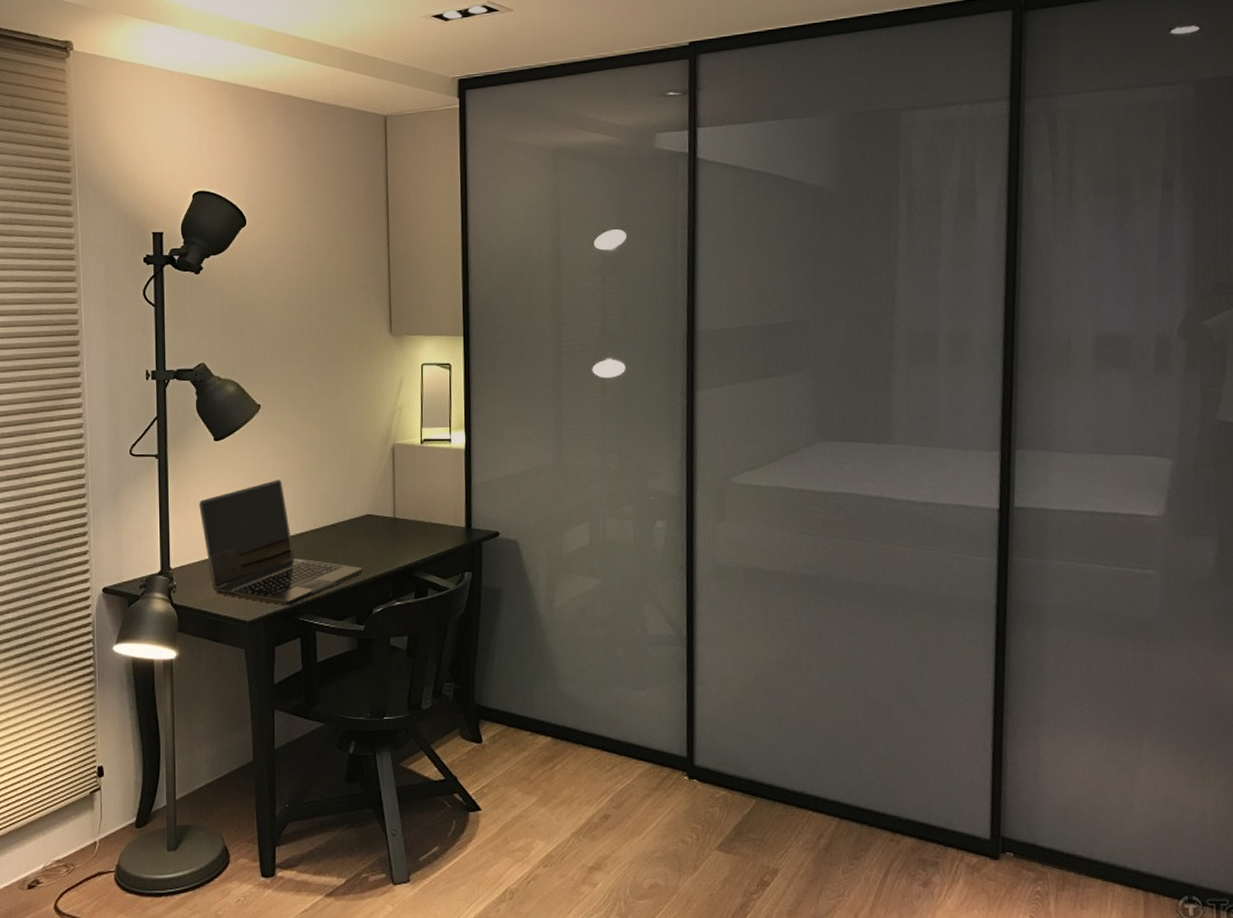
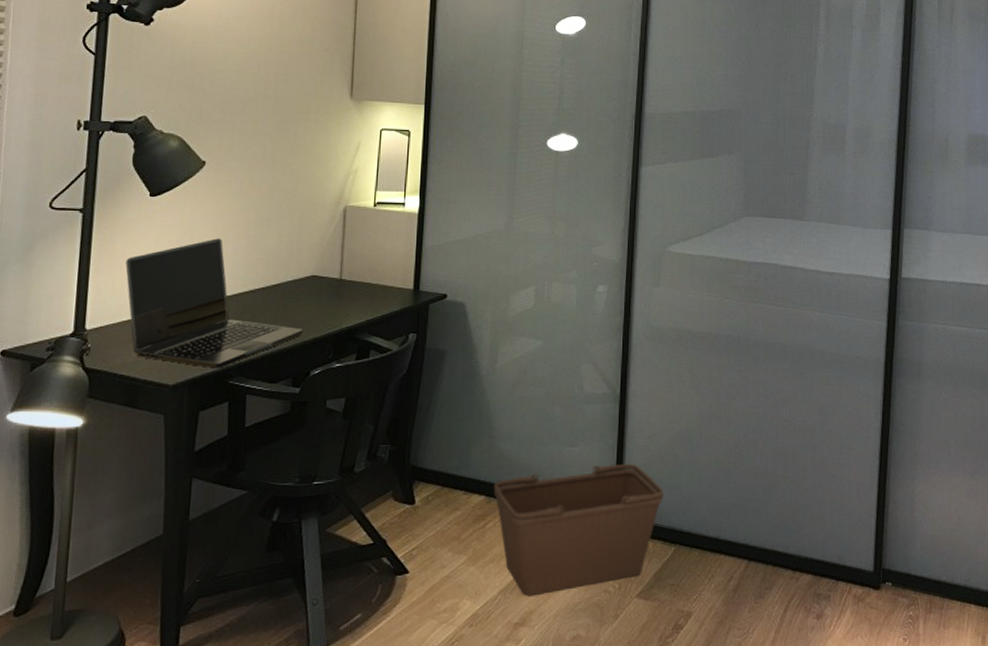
bicycle basket: none [559,709,741,841] -> present [493,463,664,597]

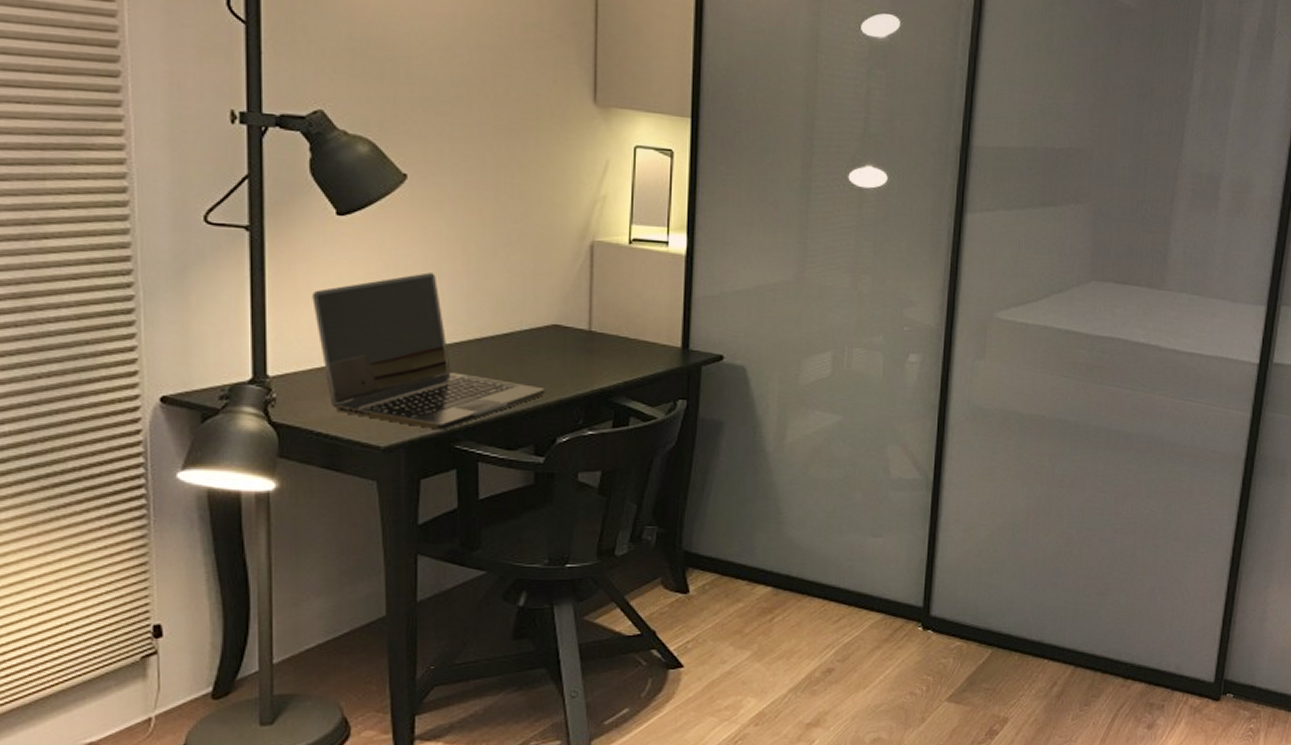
bicycle basket: present [493,463,664,597] -> none [782,558,982,696]

